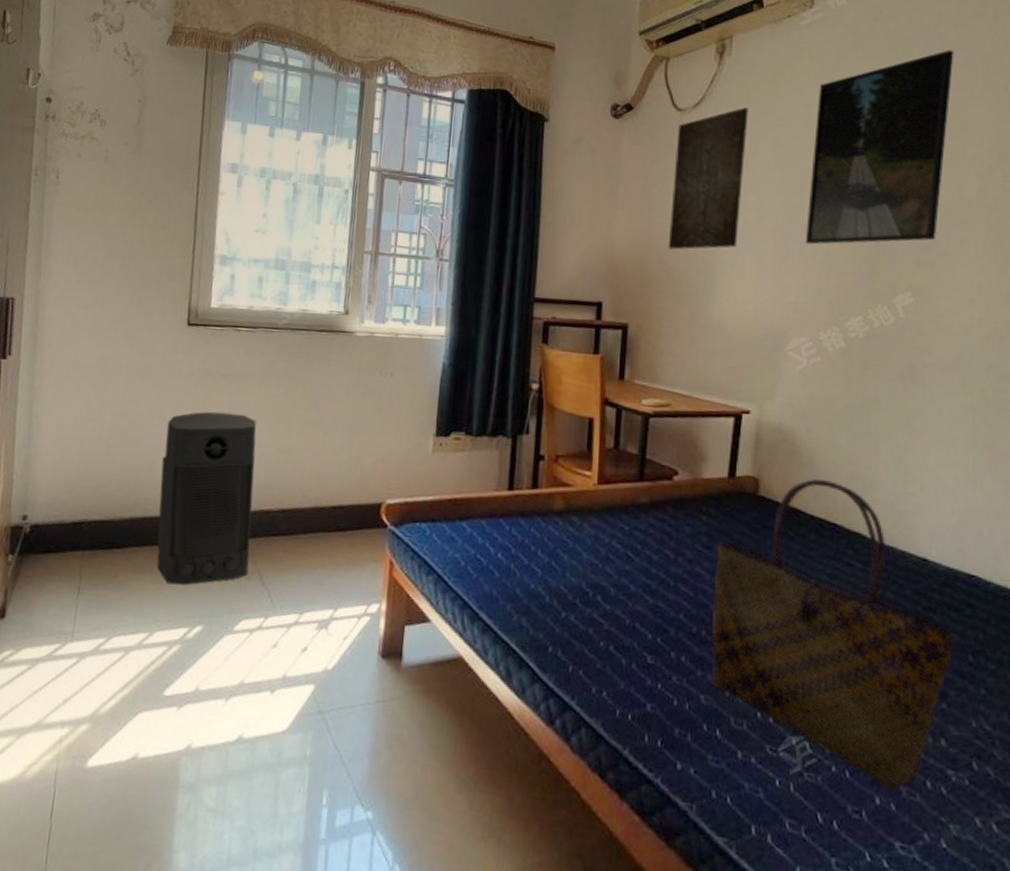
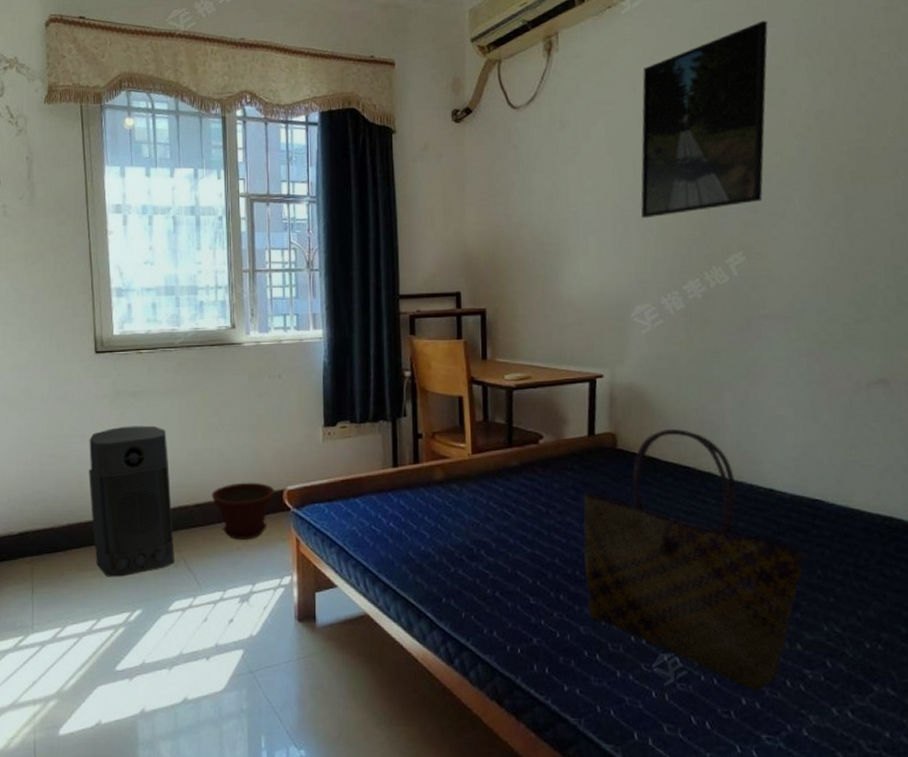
plant pot: none [299,489,372,557] -> present [211,482,275,540]
wall art: present [668,107,749,250] -> none [515,98,579,237]

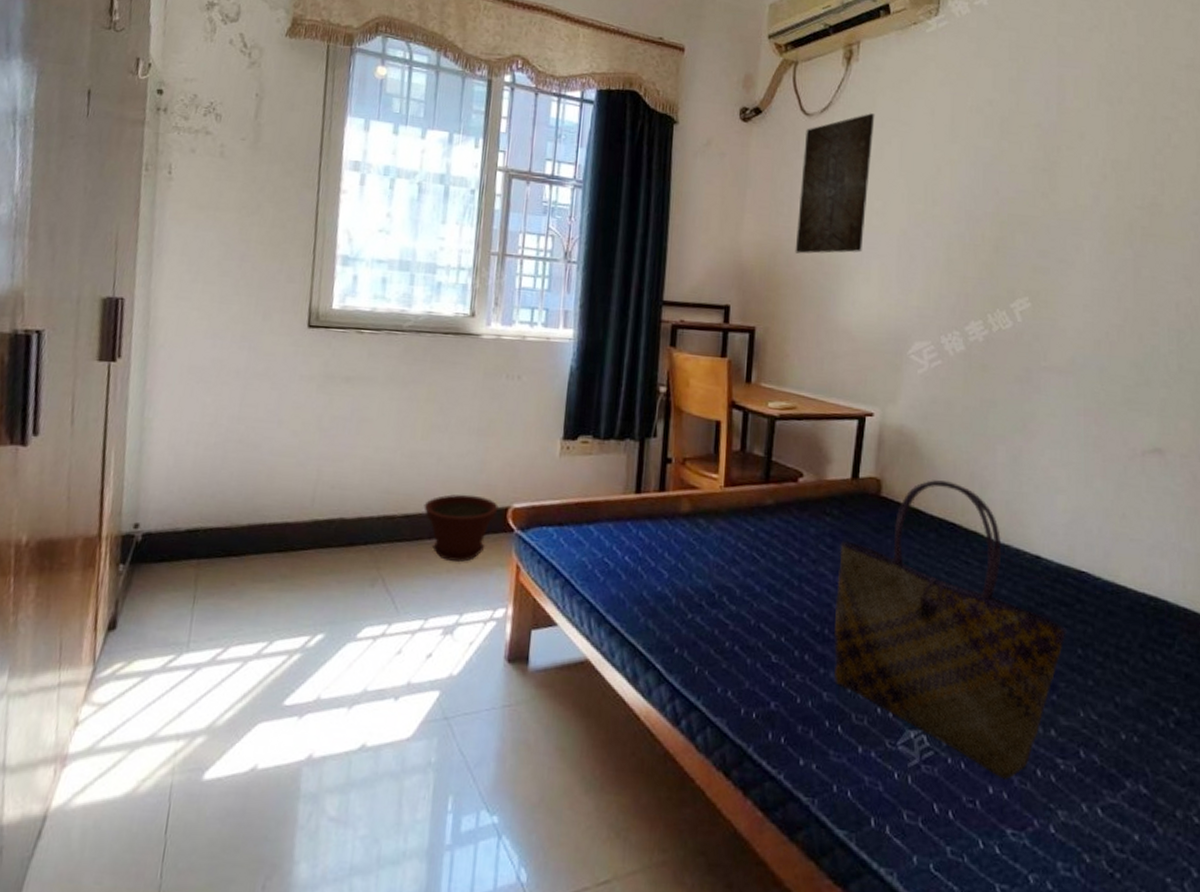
air purifier: present [88,425,174,577] -> none [276,415,380,593]
wall art: none [515,98,579,237] -> present [795,113,875,254]
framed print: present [640,20,768,219] -> none [927,60,1072,250]

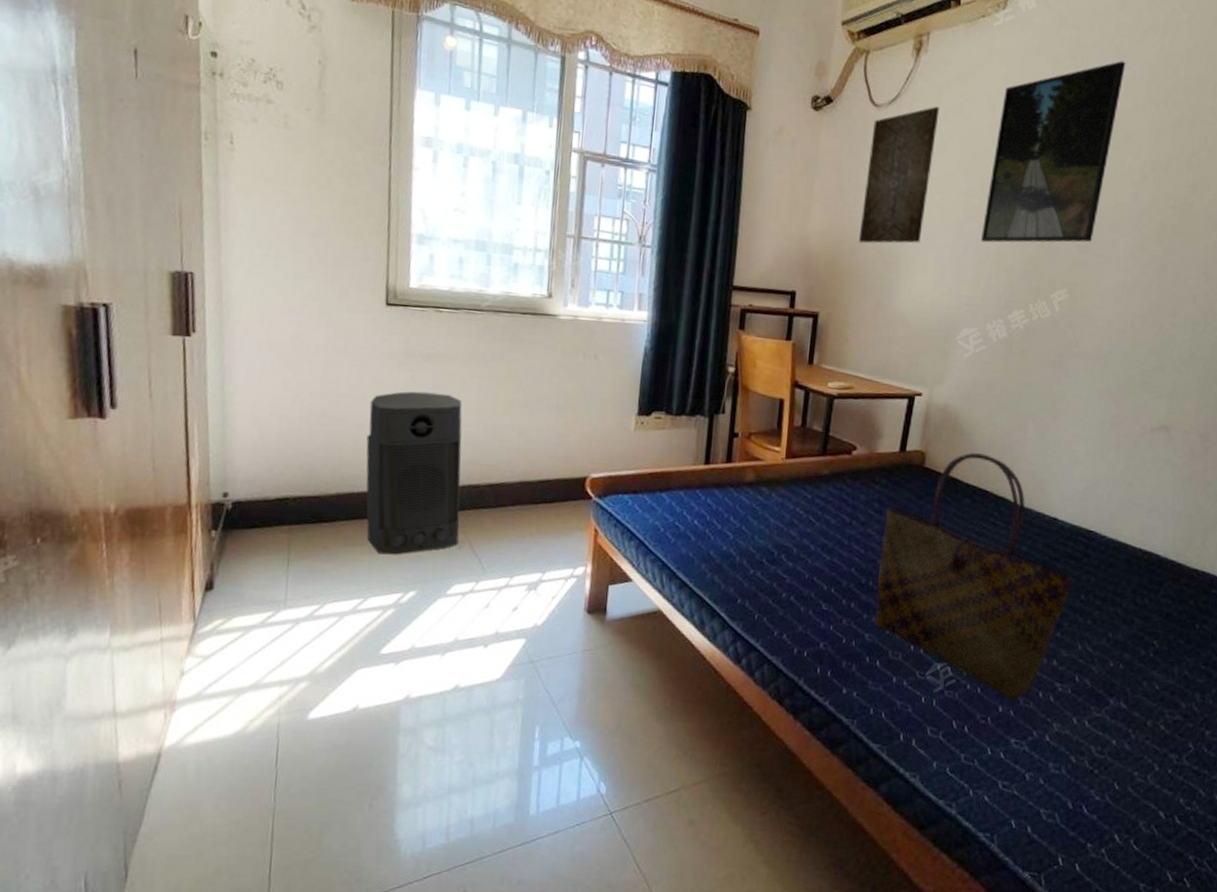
air purifier: none [276,415,380,593] -> present [366,391,462,555]
plant pot: present [424,494,499,562] -> none [506,465,577,526]
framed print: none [927,60,1072,250] -> present [980,60,1126,243]

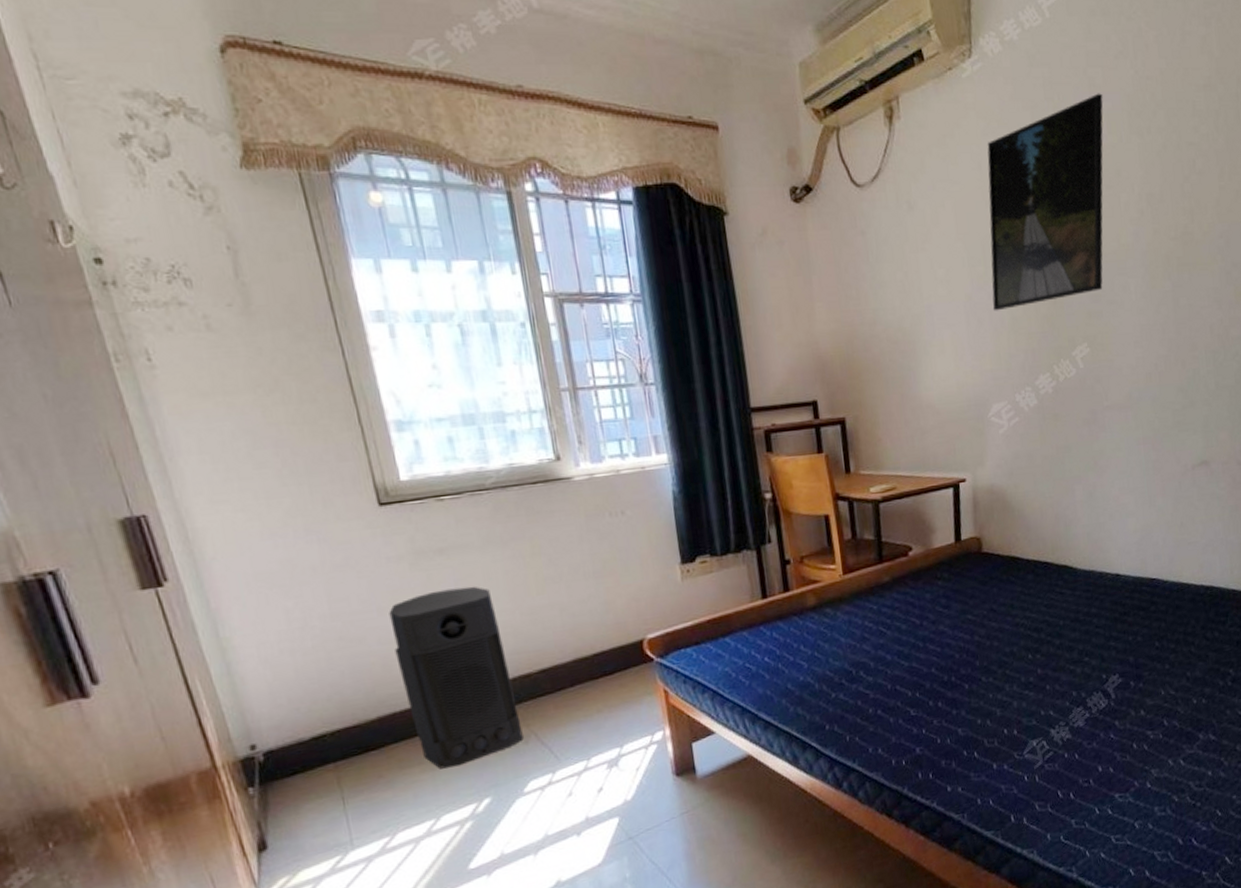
wall art: present [858,106,940,244] -> none [860,176,933,336]
tote bag: present [875,453,1073,700] -> none [953,526,1146,758]

